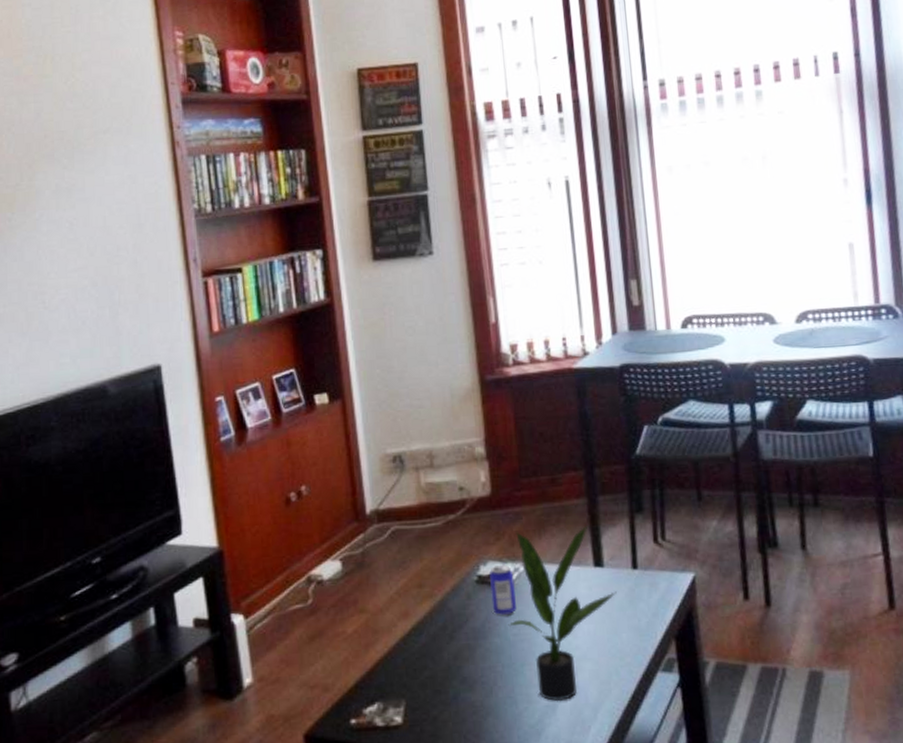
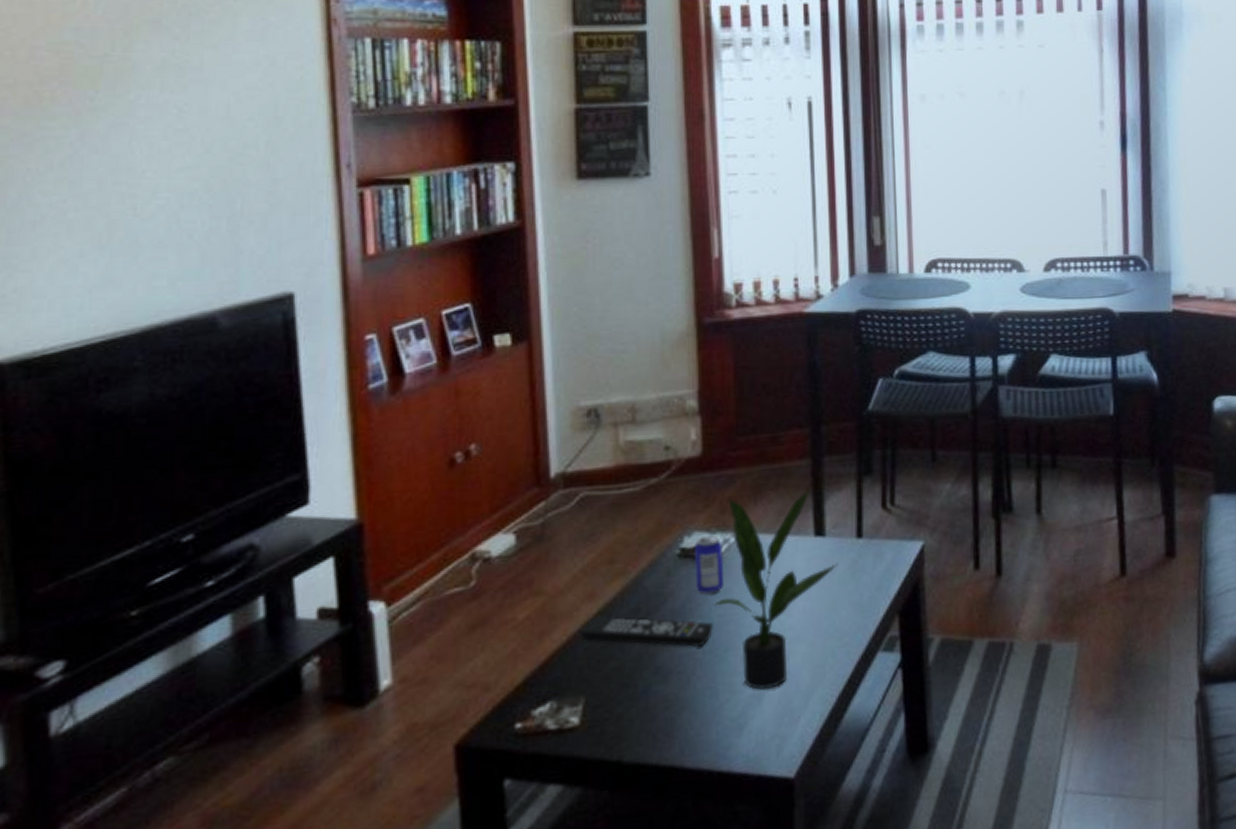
remote control: none [399,631,510,661] -> present [581,615,713,647]

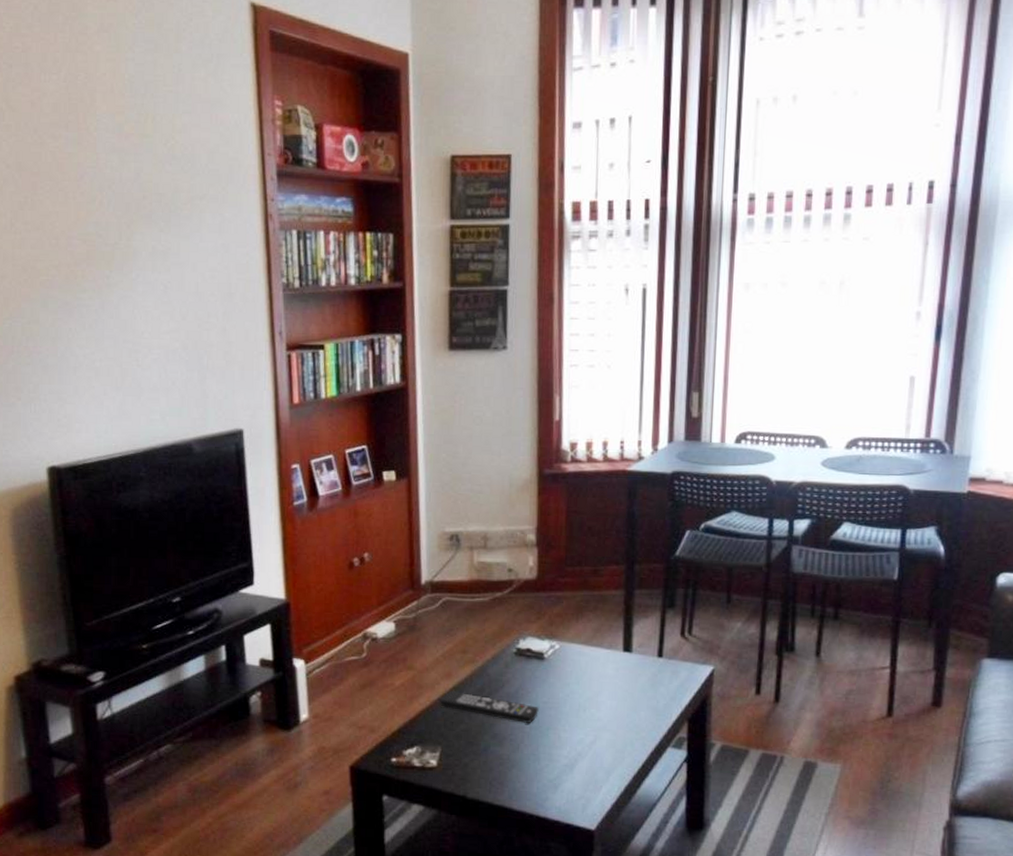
beer can: present [693,533,724,595] -> none [526,639,550,686]
potted plant: present [713,490,838,691] -> none [539,614,641,763]

